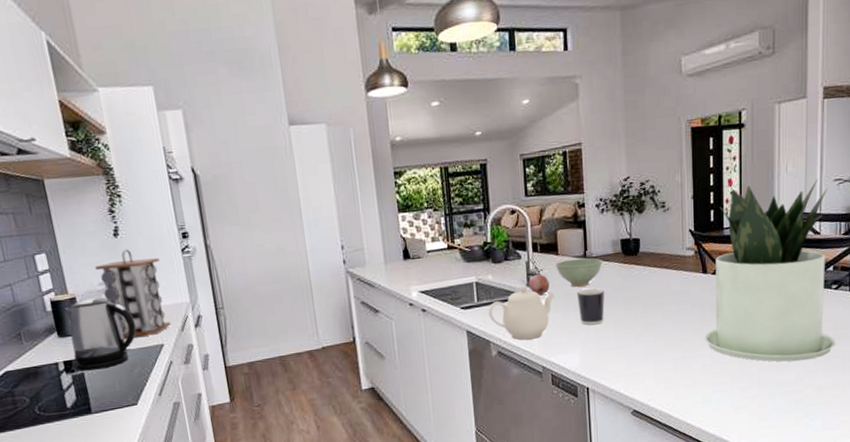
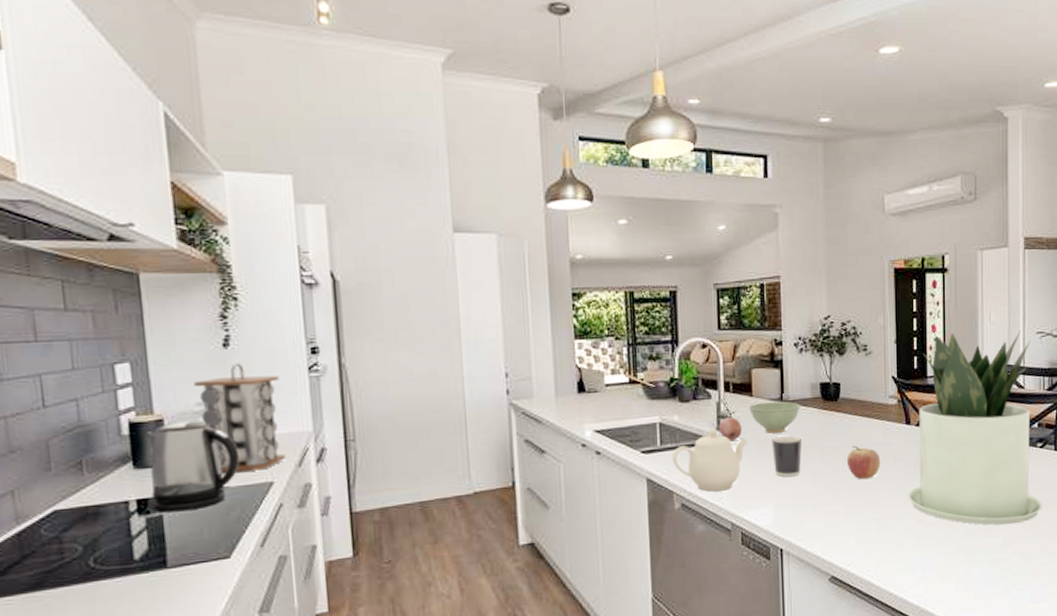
fruit: none [646,294,679,325] -> present [846,445,881,480]

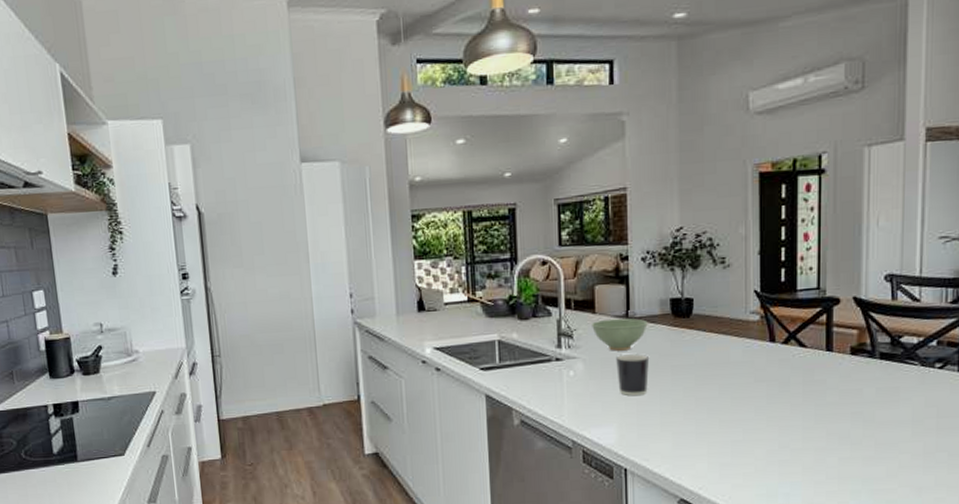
kettle: present [147,421,239,513] -> none [59,339,129,416]
spice rack: present [194,362,286,473] -> none [91,288,165,384]
teapot: present [672,427,746,492] -> none [511,345,589,409]
fruit: present [718,416,742,441] -> none [559,334,584,359]
fruit: present [846,445,881,480] -> none [699,364,739,400]
planter: present [908,330,1043,525] -> none [771,235,941,453]

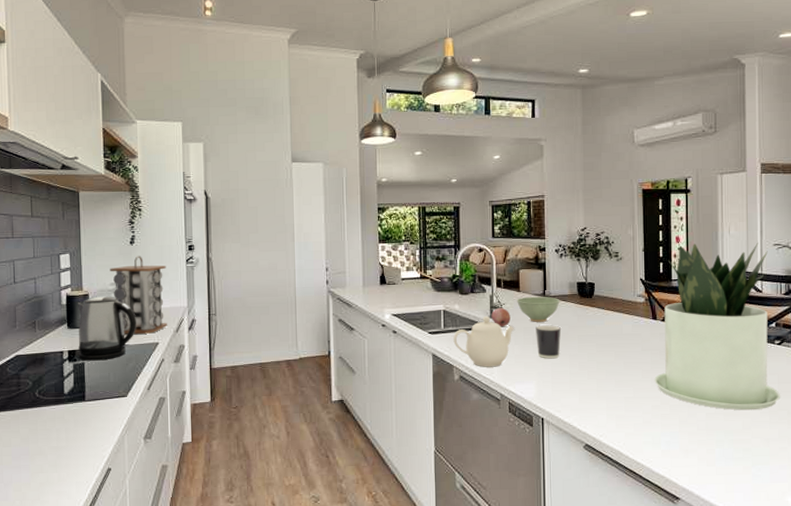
kettle: none [59,339,129,416] -> present [78,296,136,361]
spice rack: none [91,288,165,384] -> present [110,255,168,335]
teapot: none [511,345,589,409] -> present [453,315,514,367]
fruit: none [559,334,584,359] -> present [491,307,511,327]
planter: none [771,235,941,453] -> present [654,242,781,411]

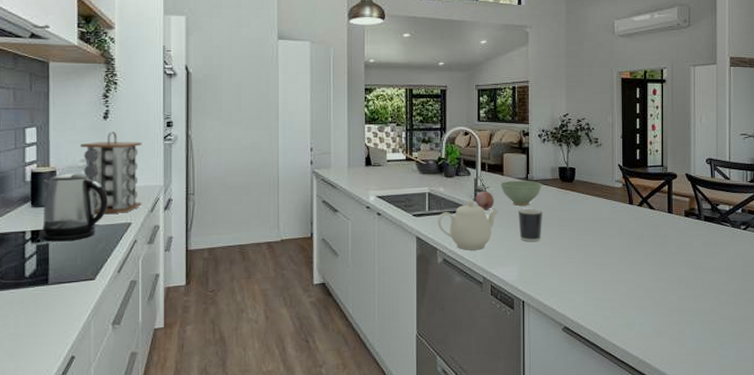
planter: present [654,242,781,411] -> none [630,132,746,293]

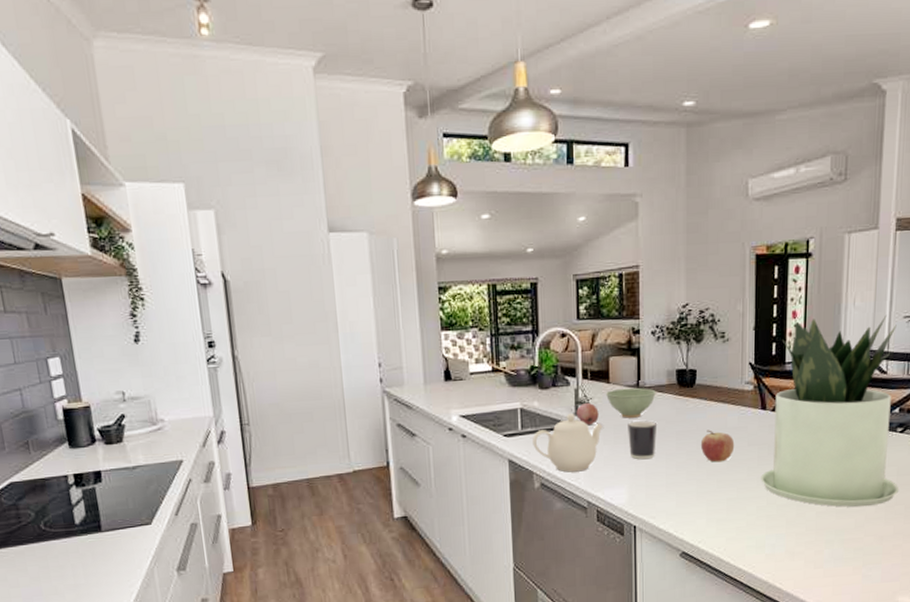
kettle: present [42,173,108,242] -> none [78,407,154,486]
spice rack: present [80,130,142,215] -> none [112,355,192,453]
fruit: none [579,219,608,248] -> present [700,430,735,462]
planter: none [630,132,746,293] -> present [761,314,900,507]

